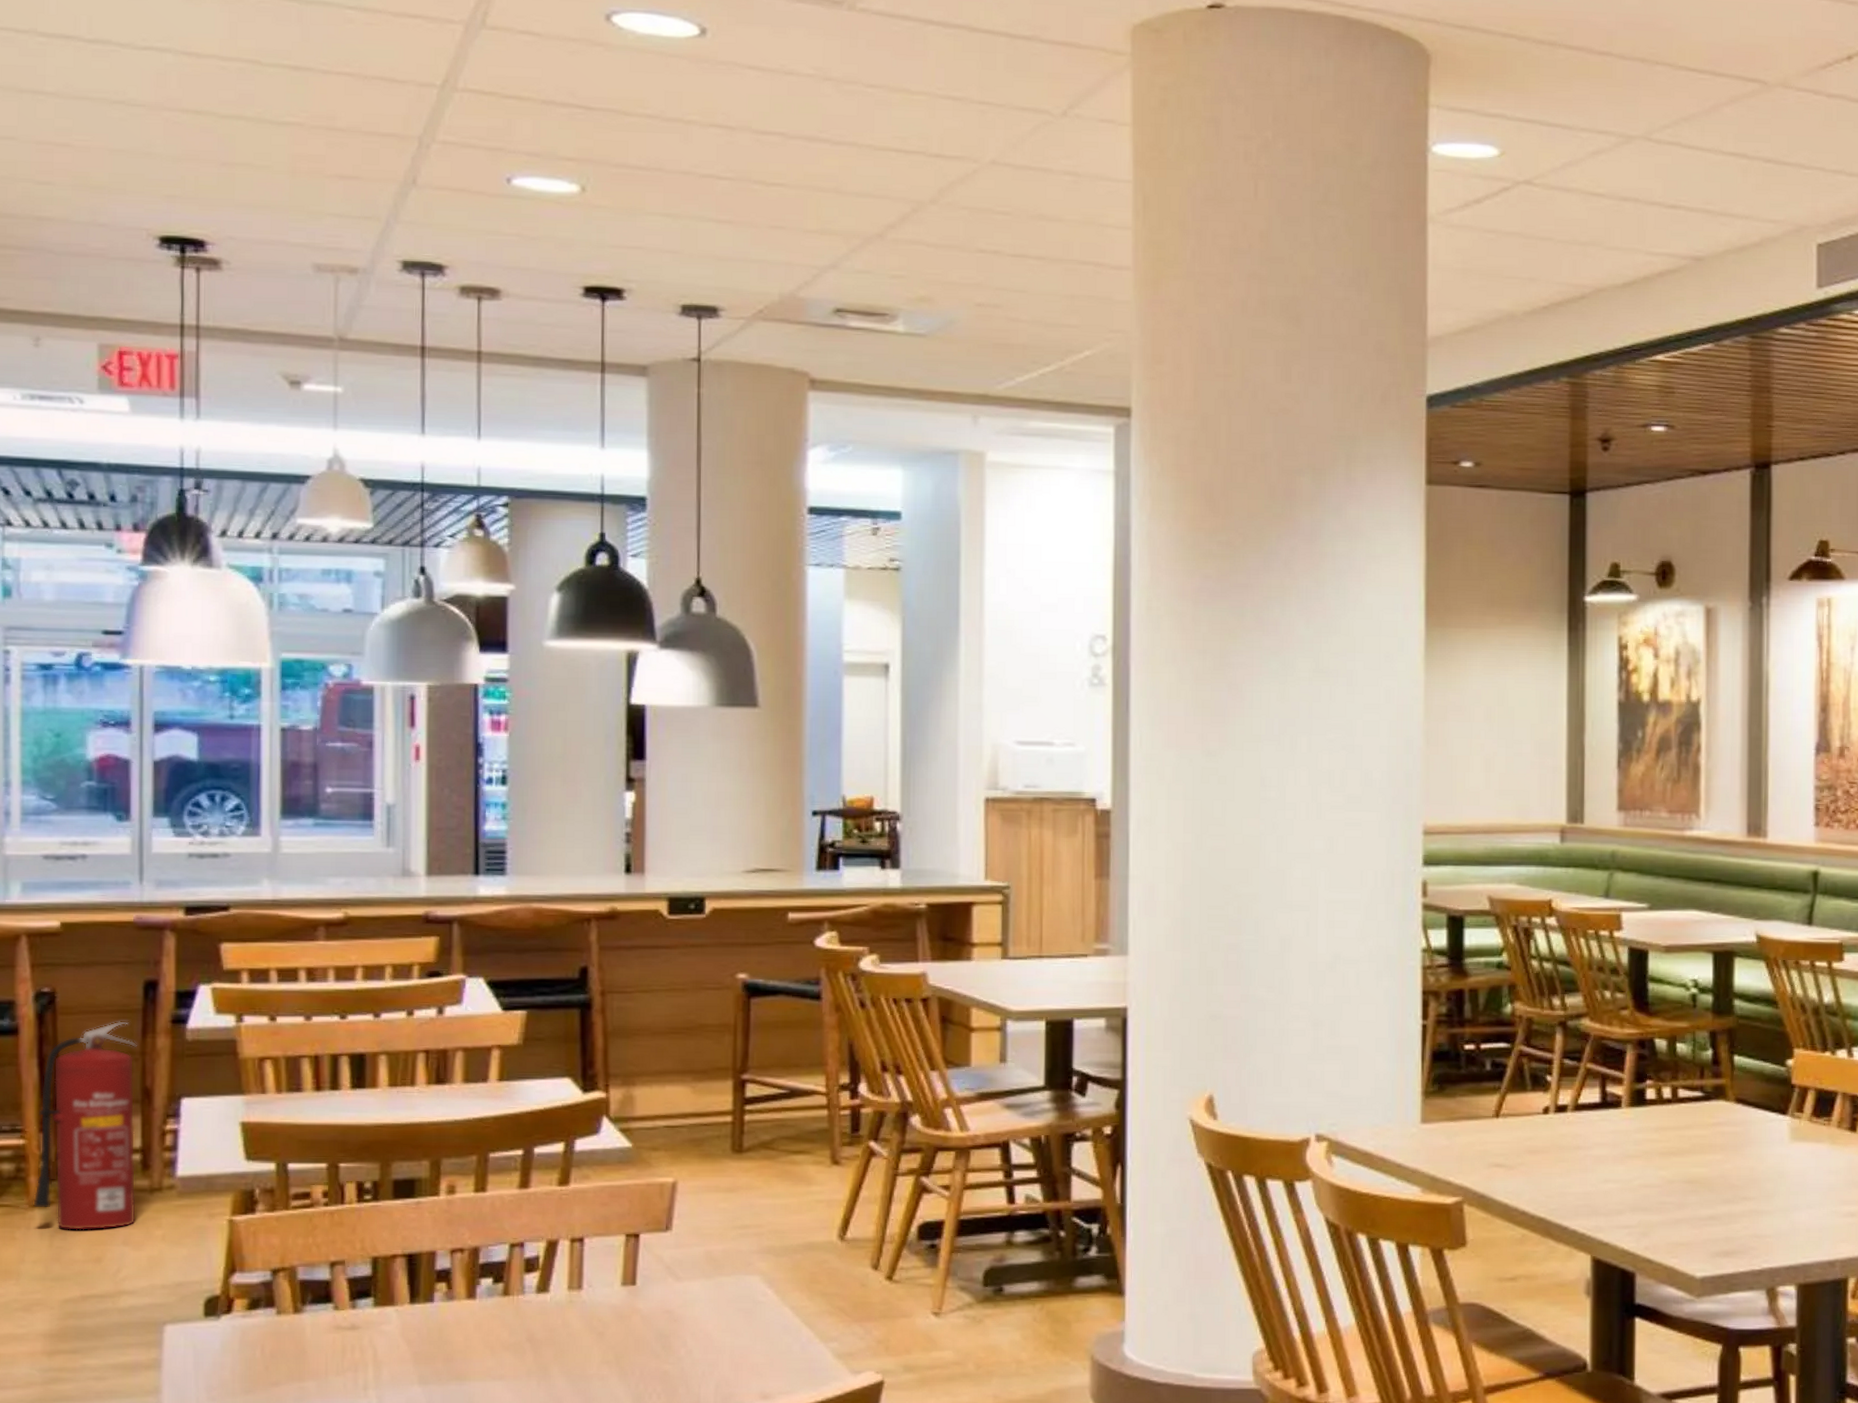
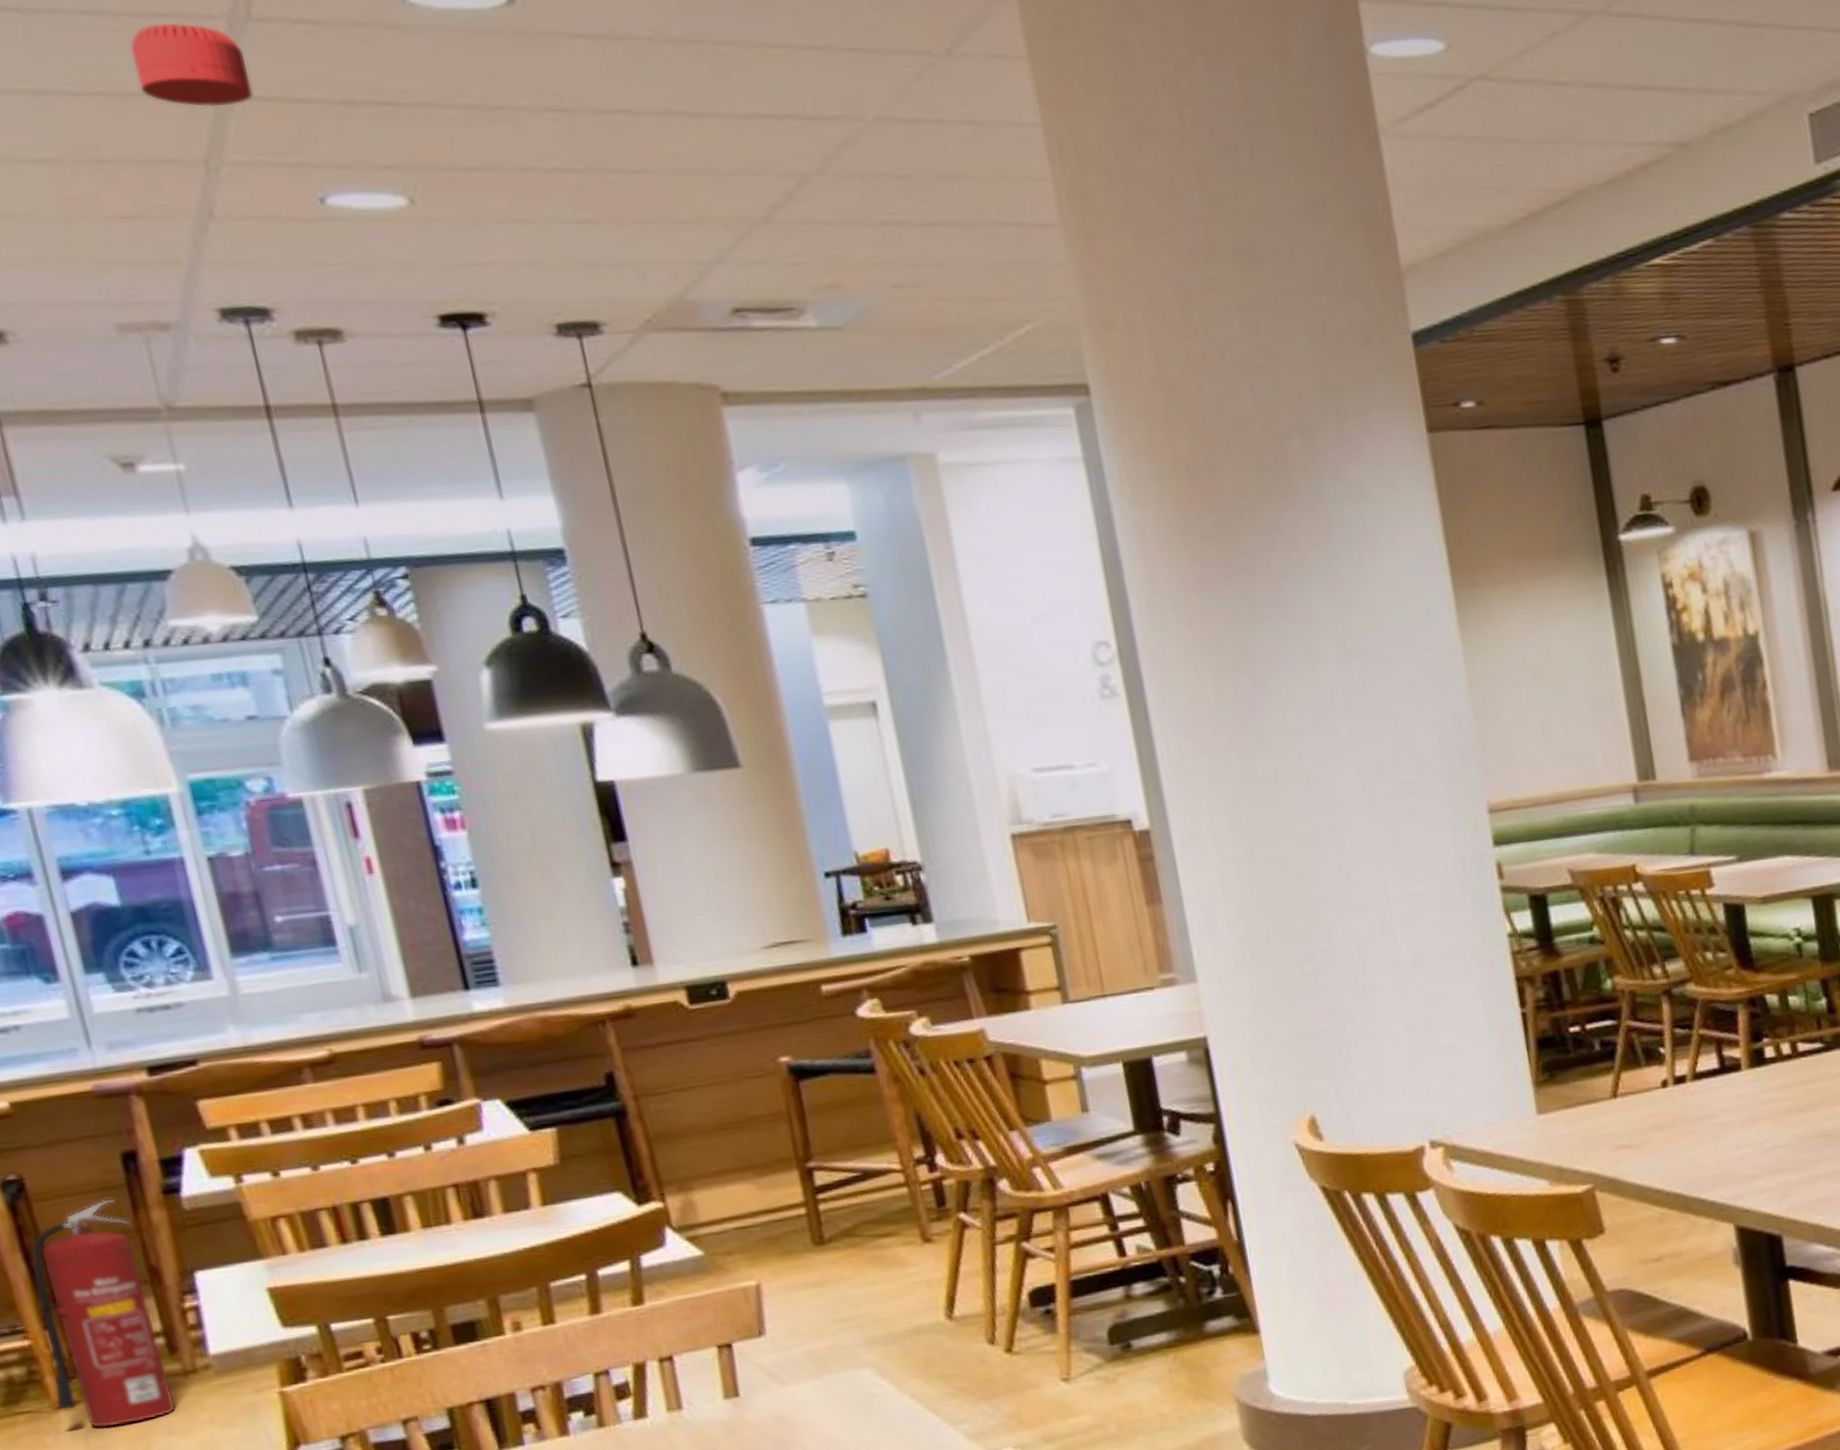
smoke detector: none [380,22,473,95] -> present [130,22,254,107]

